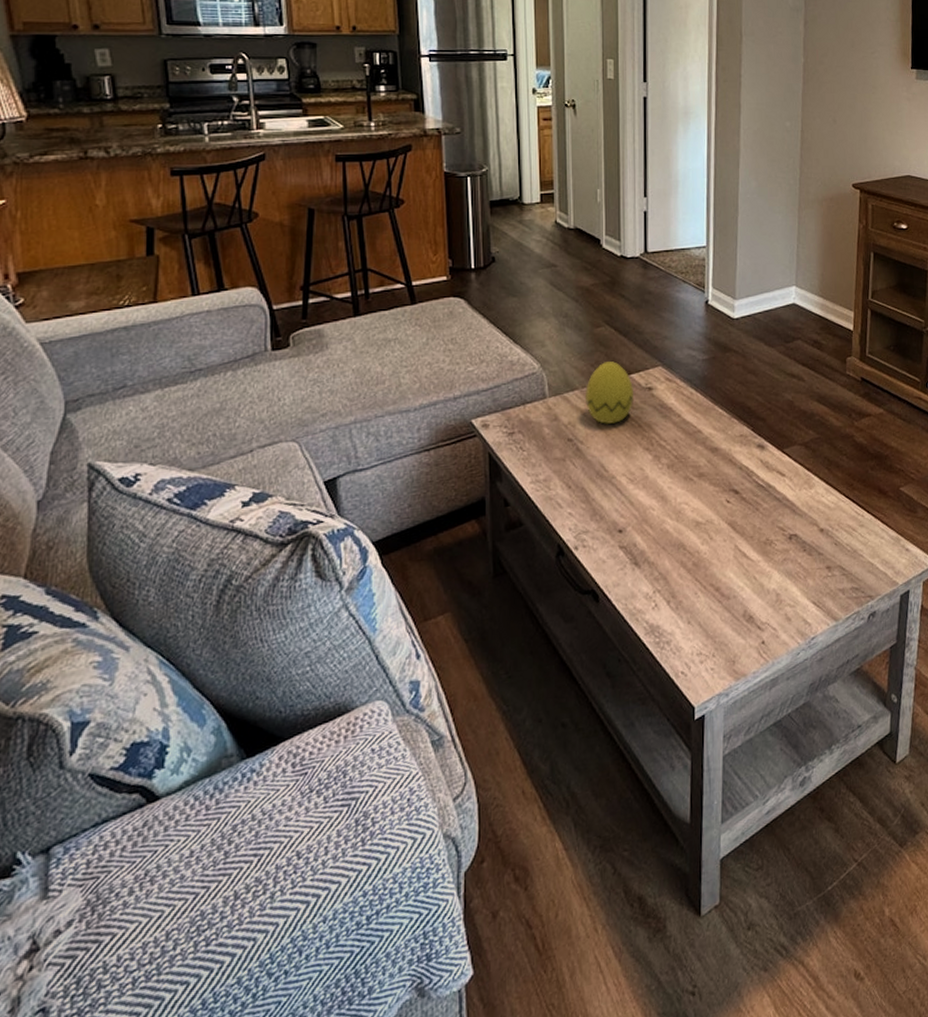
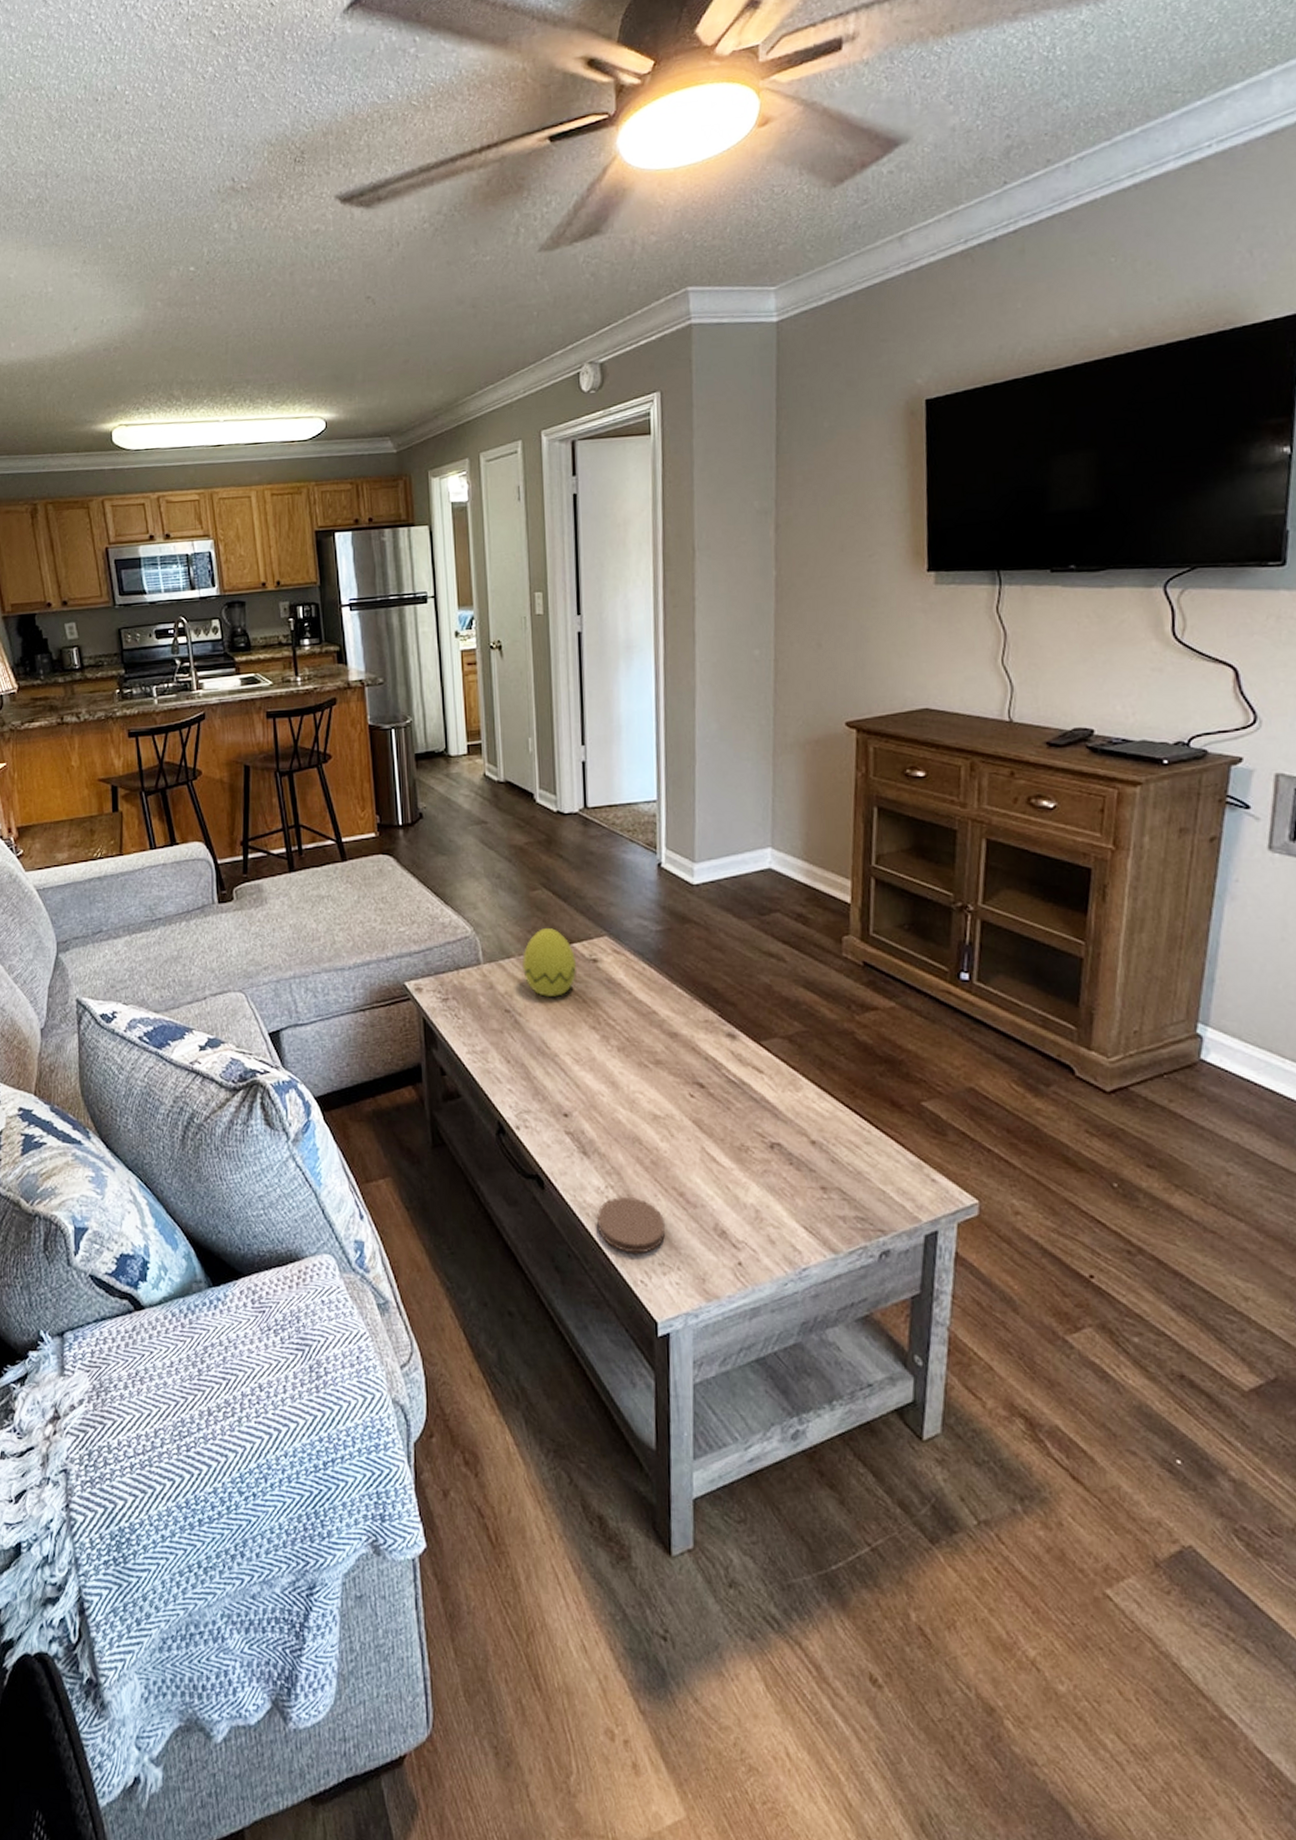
coaster: none [644,598,704,649] -> present [596,1197,666,1254]

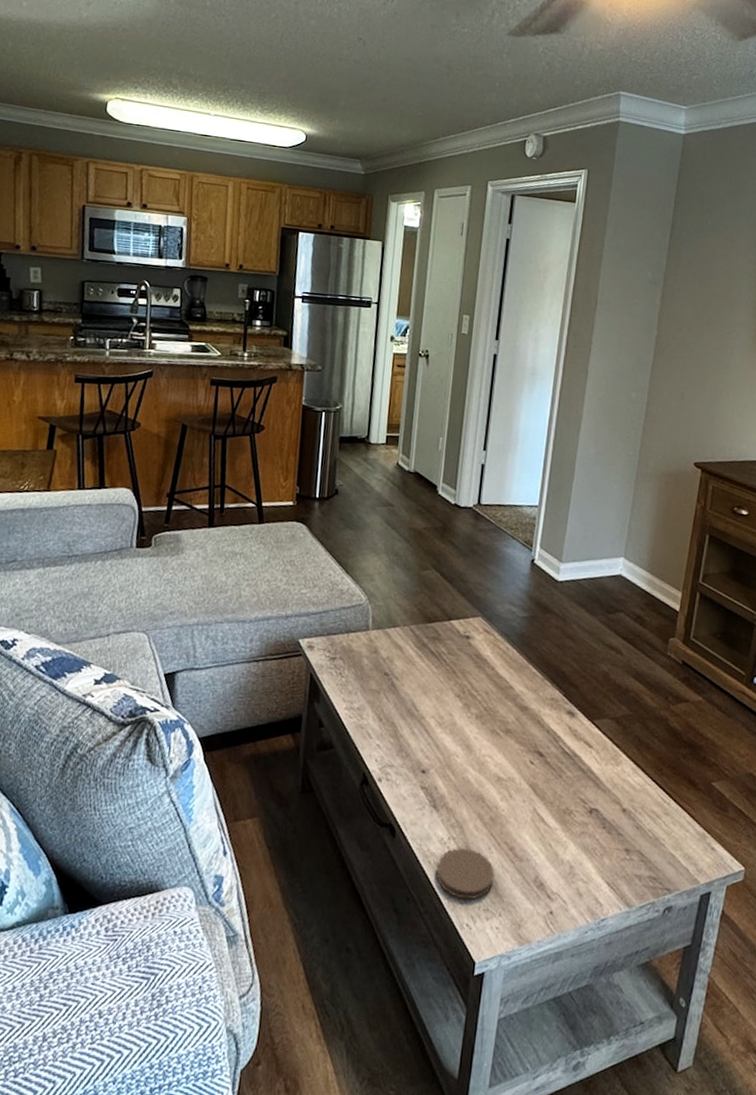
decorative egg: present [522,928,576,997] -> none [404,604,452,666]

